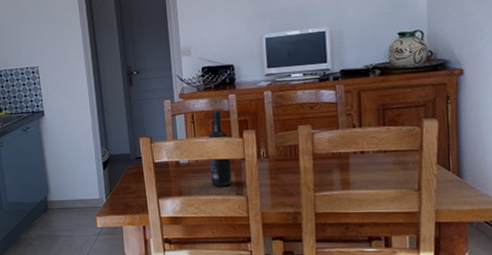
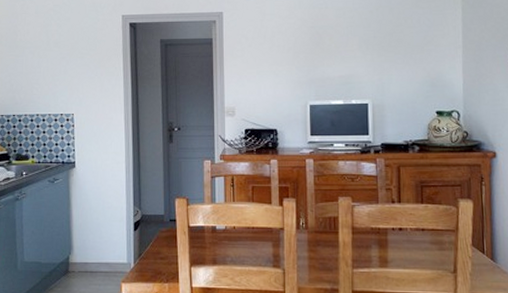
wine bottle: present [207,110,232,187] -> none [246,175,269,257]

